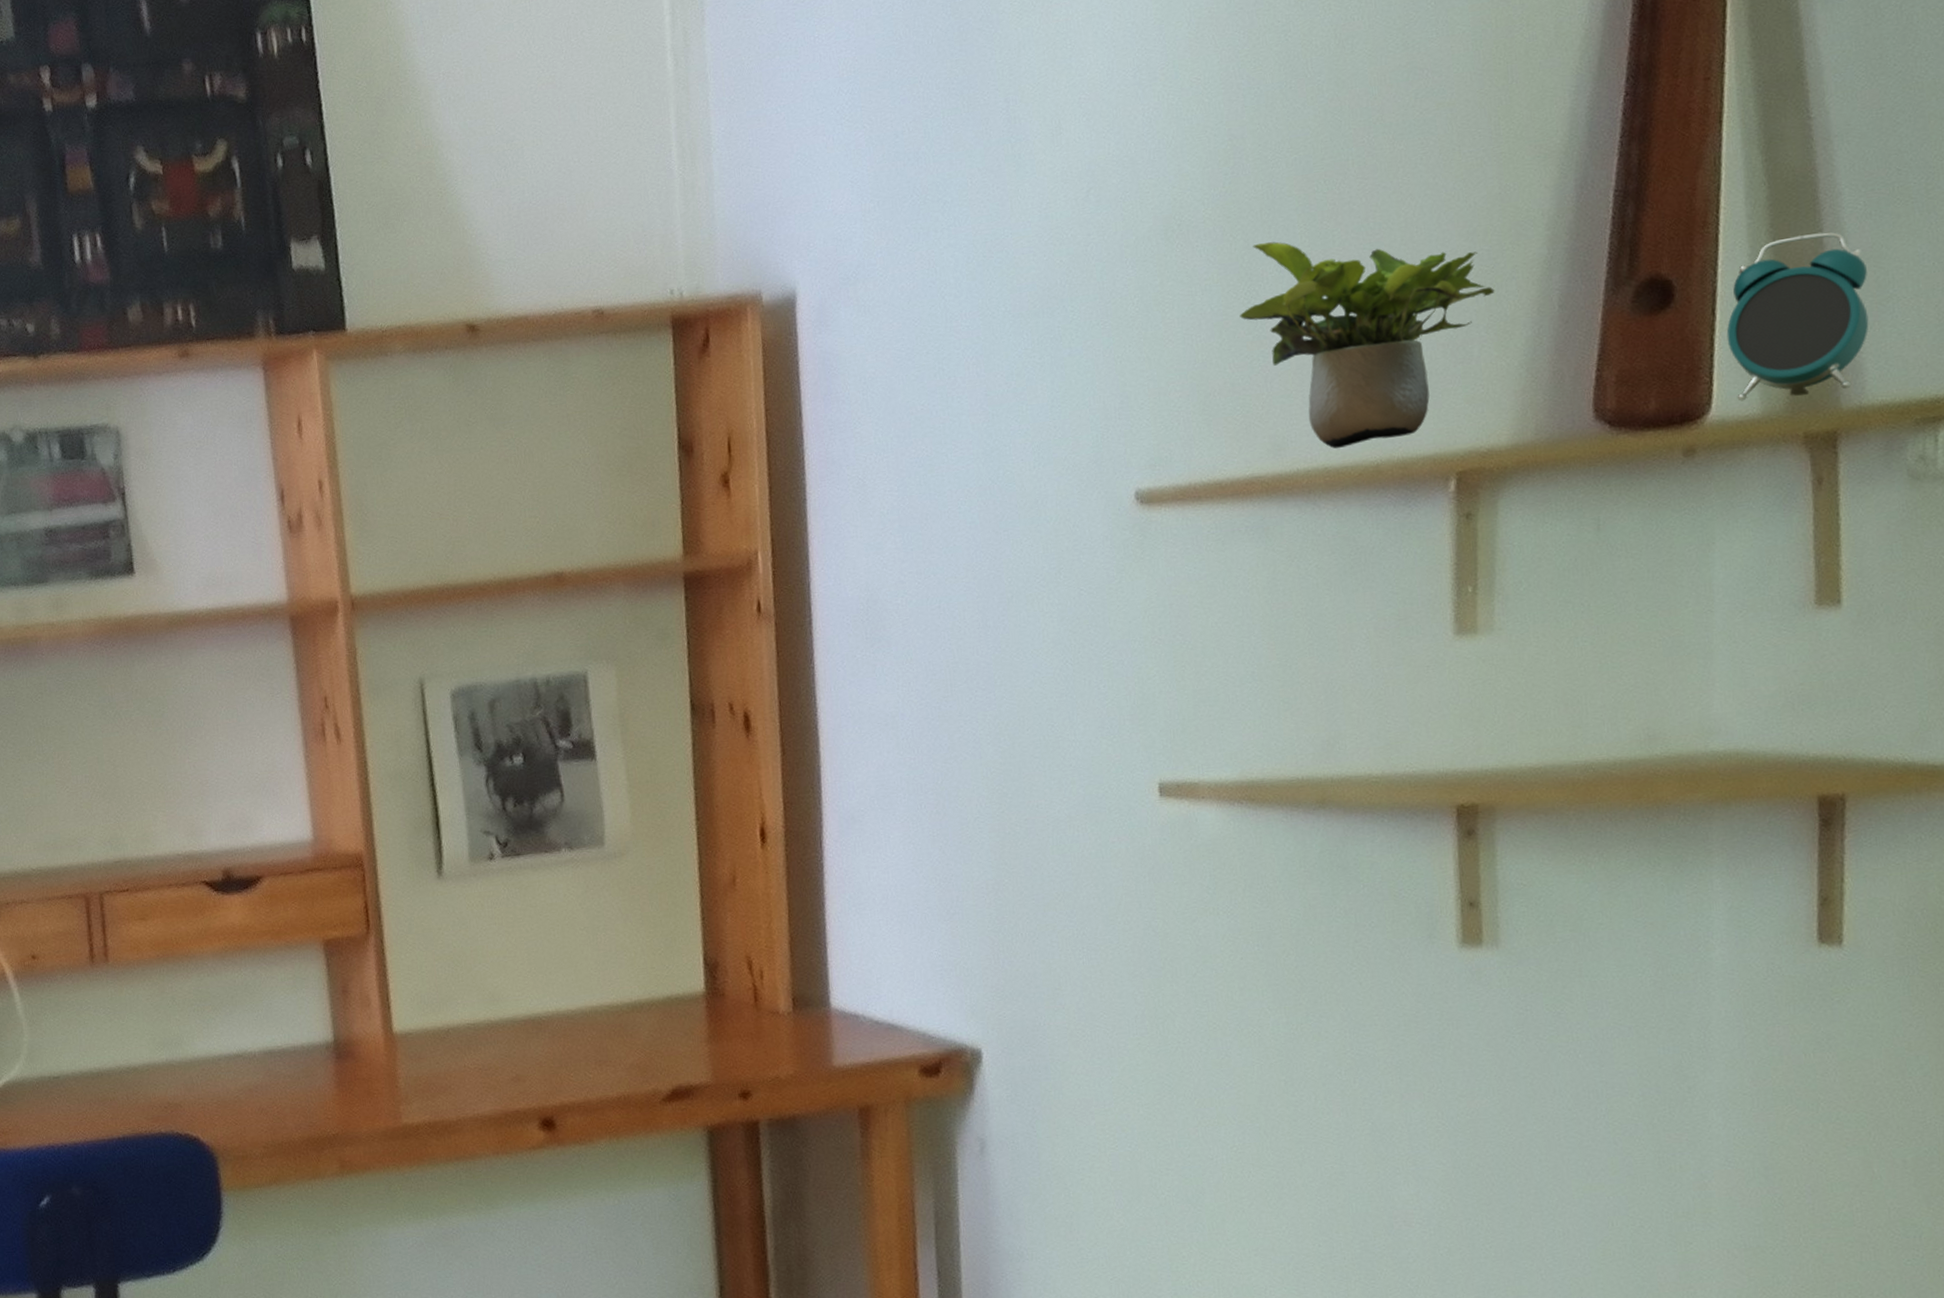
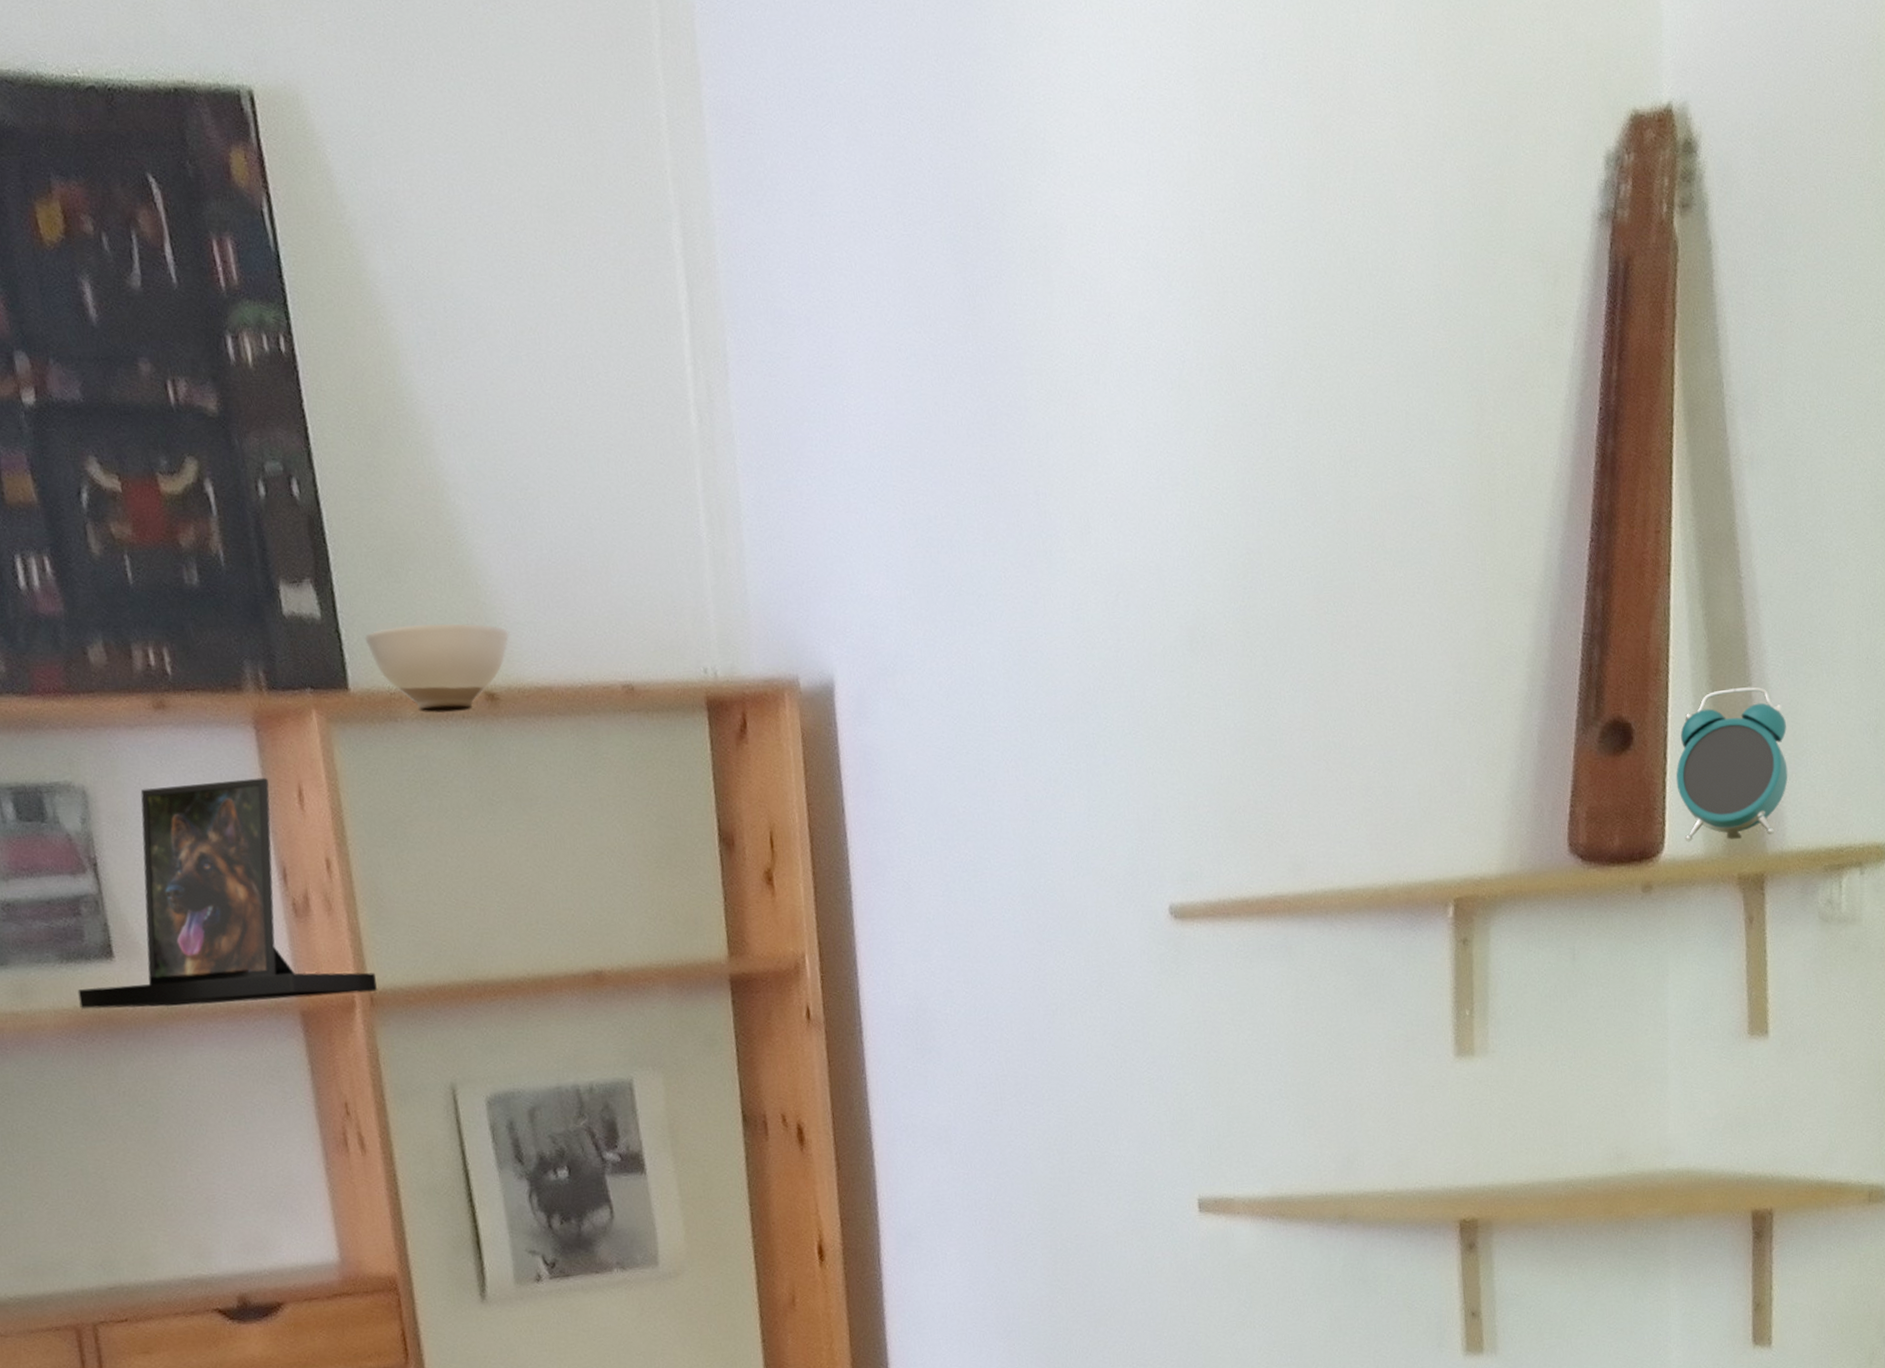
photo frame: none [103,411,358,618] -> present [77,777,377,1009]
bowl: none [362,264,491,346] -> present [364,623,510,713]
potted plant: present [1240,241,1495,449] -> none [1260,660,1484,872]

